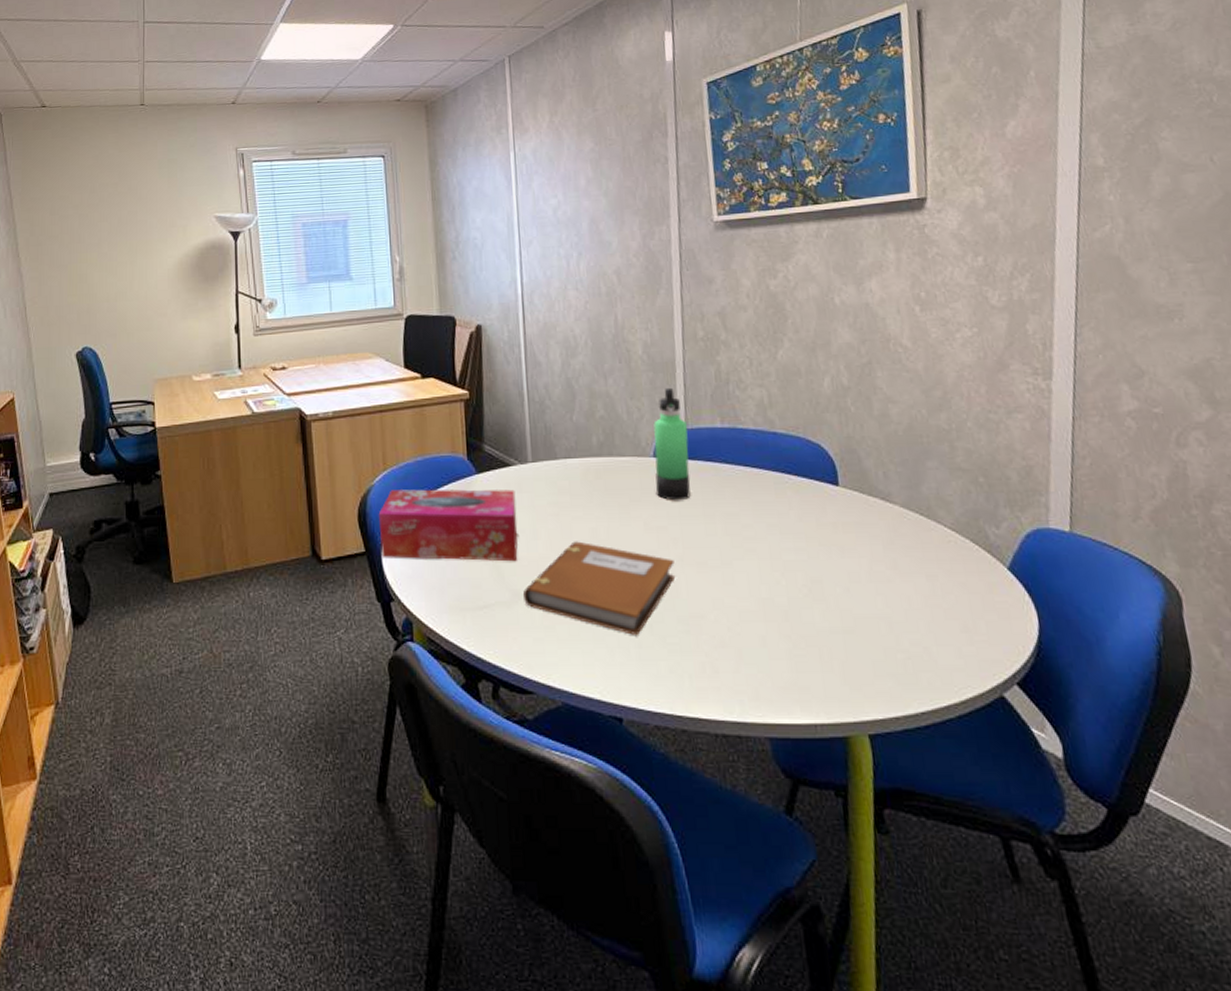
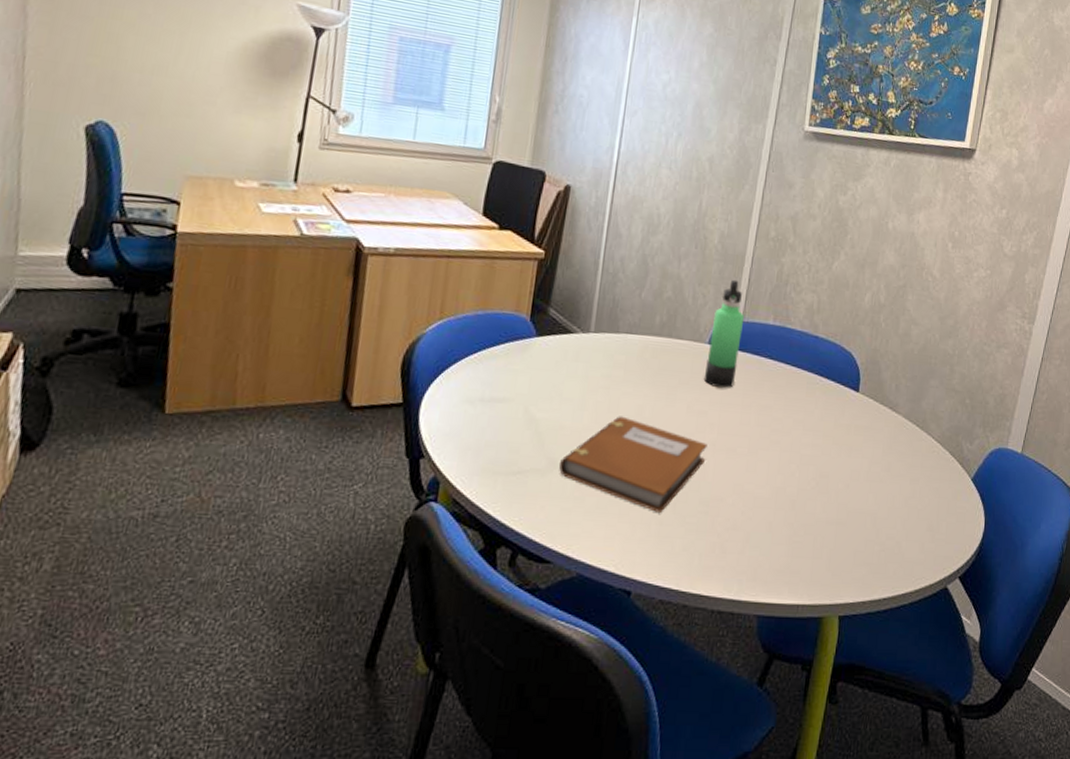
tissue box: present [378,489,518,562] -> none [419,341,572,430]

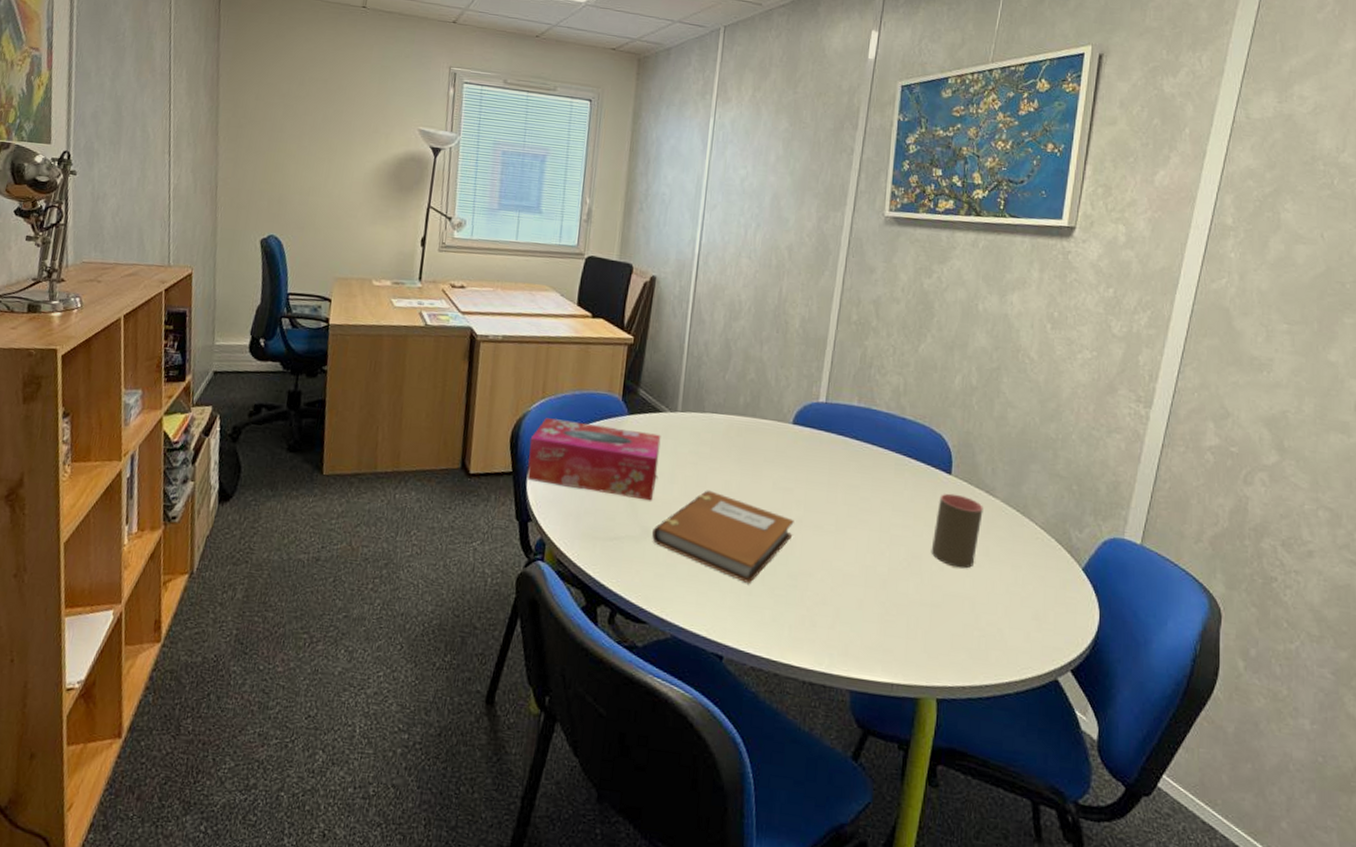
tissue box: none [419,341,572,430] -> present [526,418,661,501]
thermos bottle: present [703,279,745,389] -> none [788,362,828,468]
cup: none [838,410,887,485] -> present [931,493,983,569]

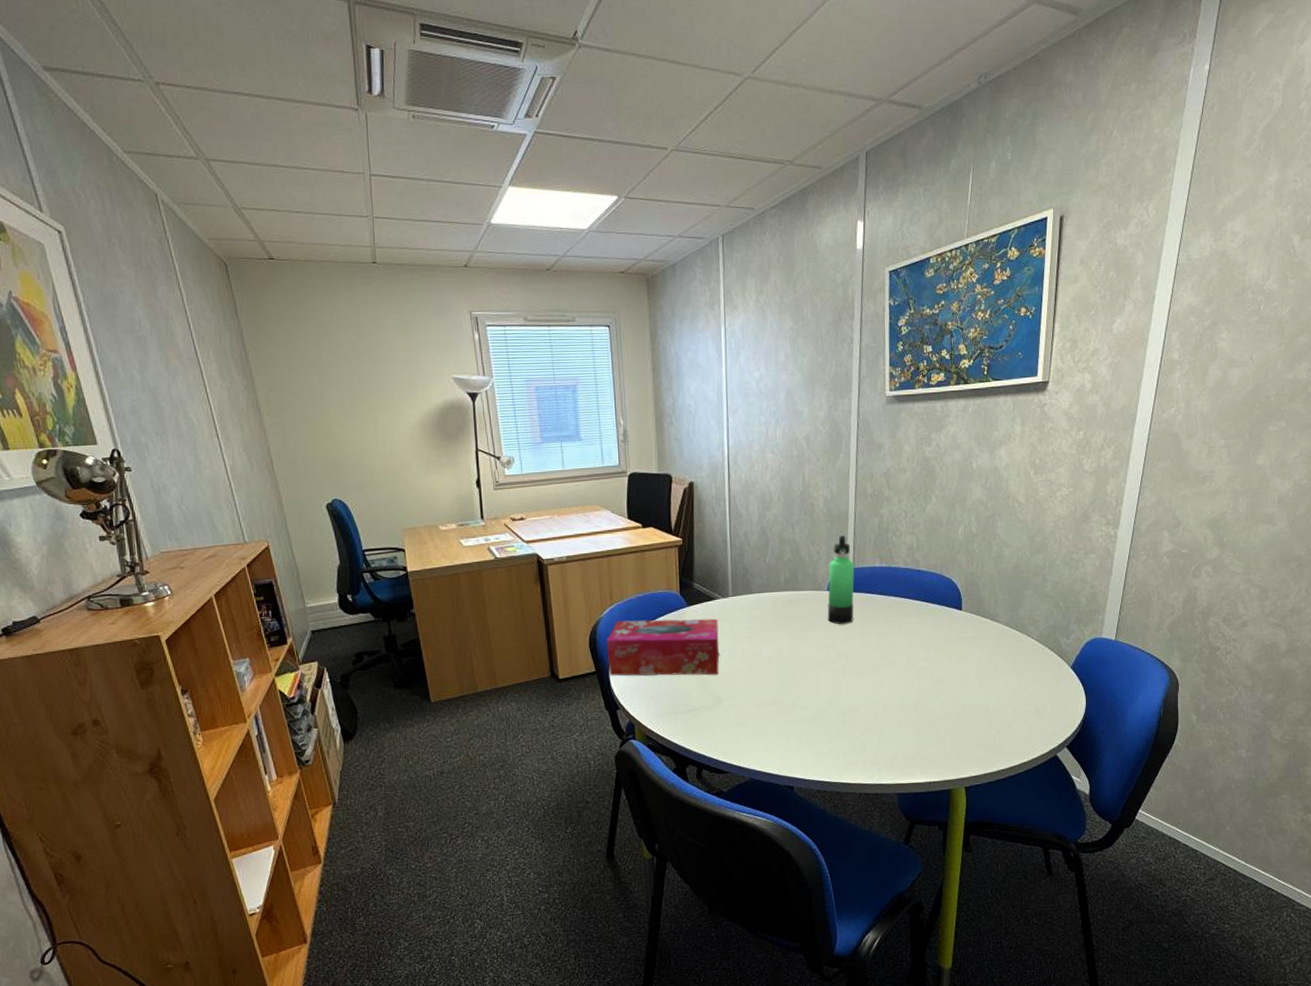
notebook: present [652,490,794,585] -> none [723,657,838,727]
thermos bottle: none [788,362,828,468] -> present [827,535,855,625]
cup: present [931,493,983,569] -> none [951,625,990,684]

